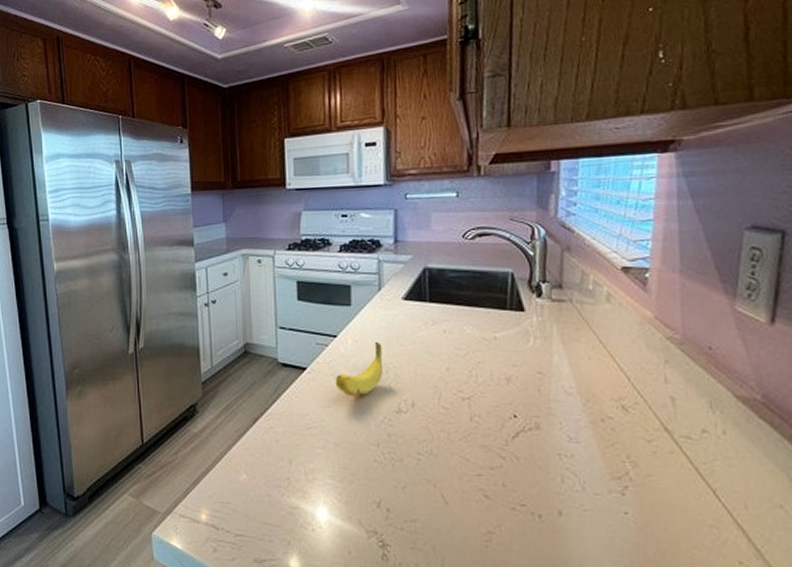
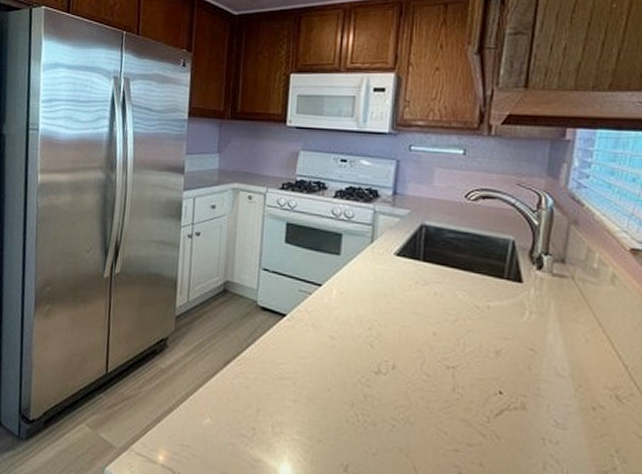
banana: present [335,342,384,397] -> none [314,297,368,352]

